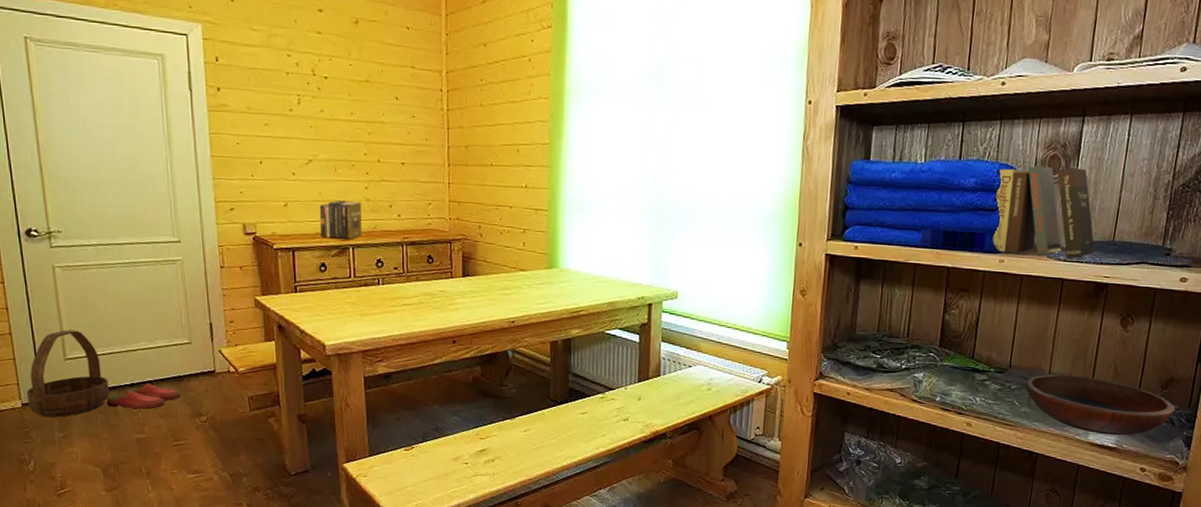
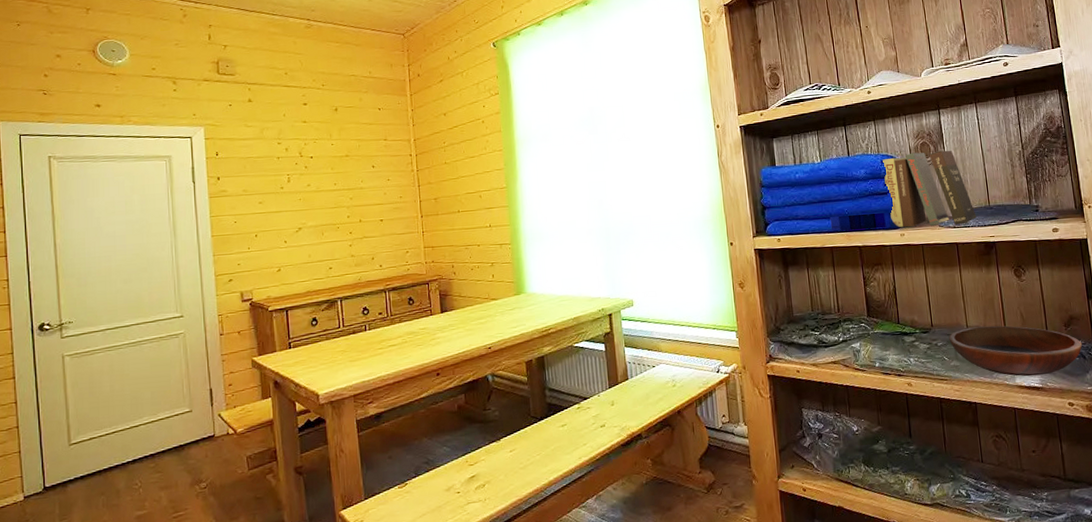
basket: present [26,329,109,418] -> none [29,414,111,507]
slippers: present [107,384,181,409] -> none [109,457,181,487]
books: present [319,200,362,241] -> none [309,258,348,295]

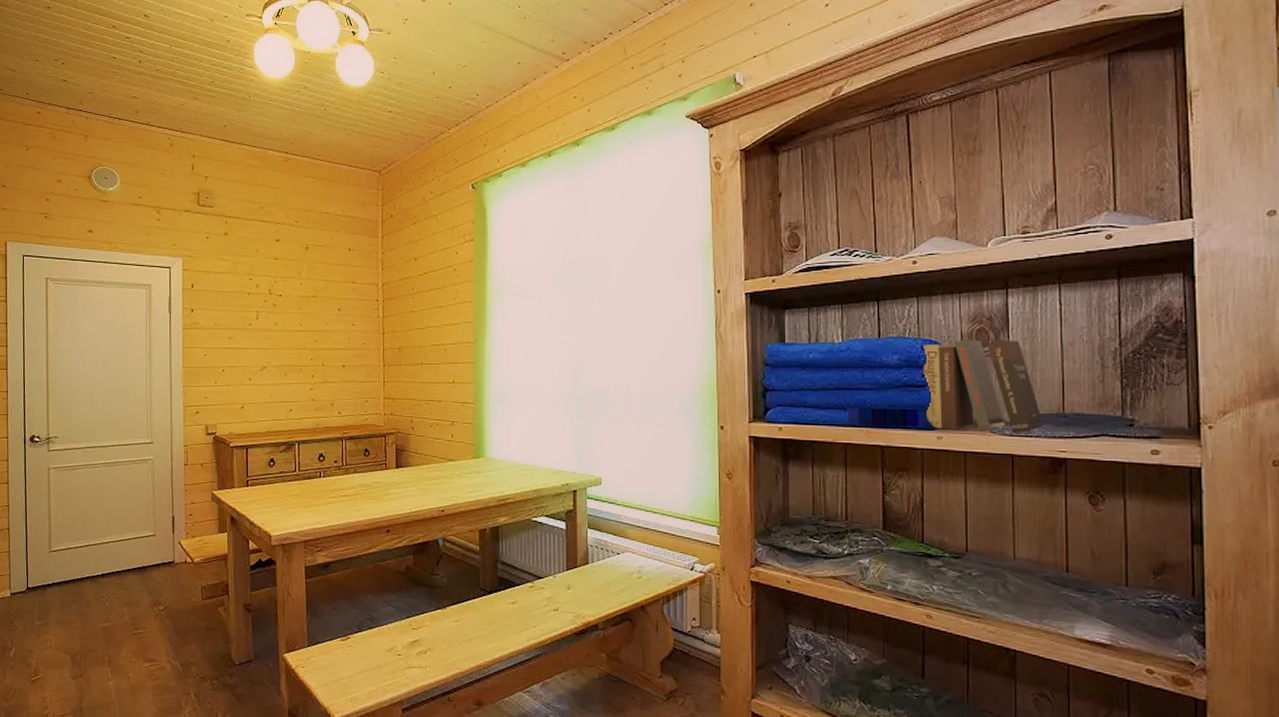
wooden bowl: present [949,325,1083,377] -> none [988,559,1177,631]

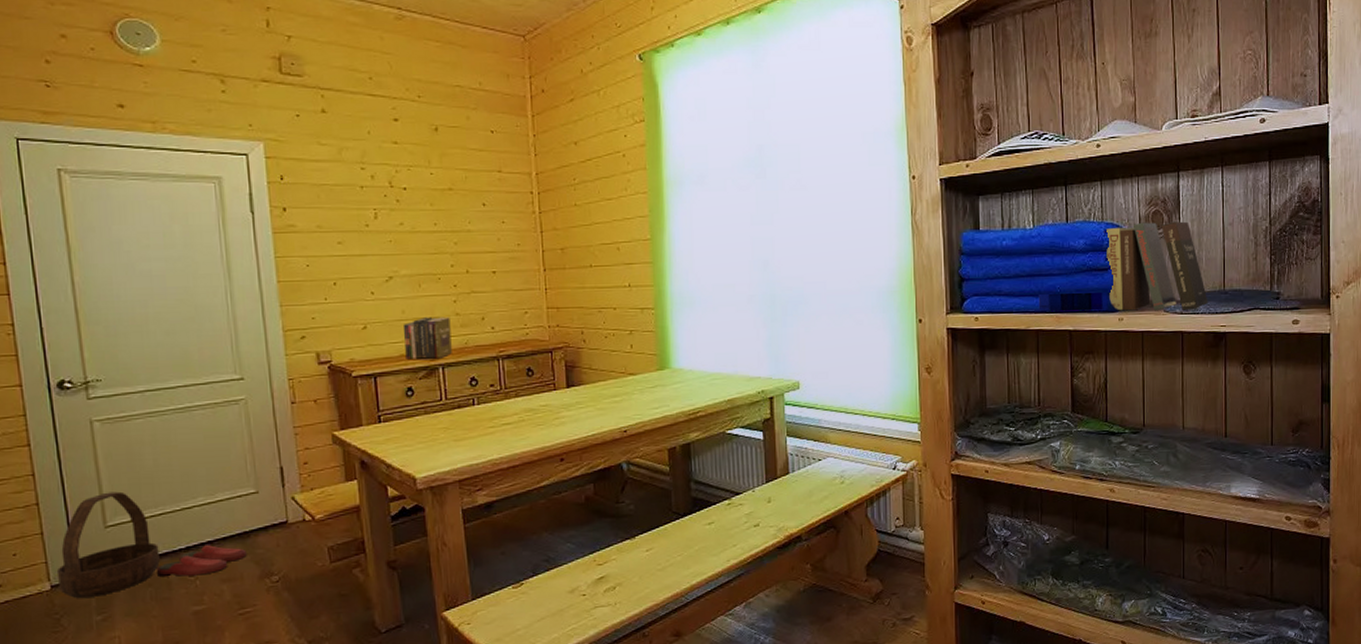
basket: none [15,524,84,607] -> present [56,491,160,599]
slippers: none [81,574,143,598] -> present [157,545,247,578]
books: none [270,401,307,437] -> present [402,317,452,360]

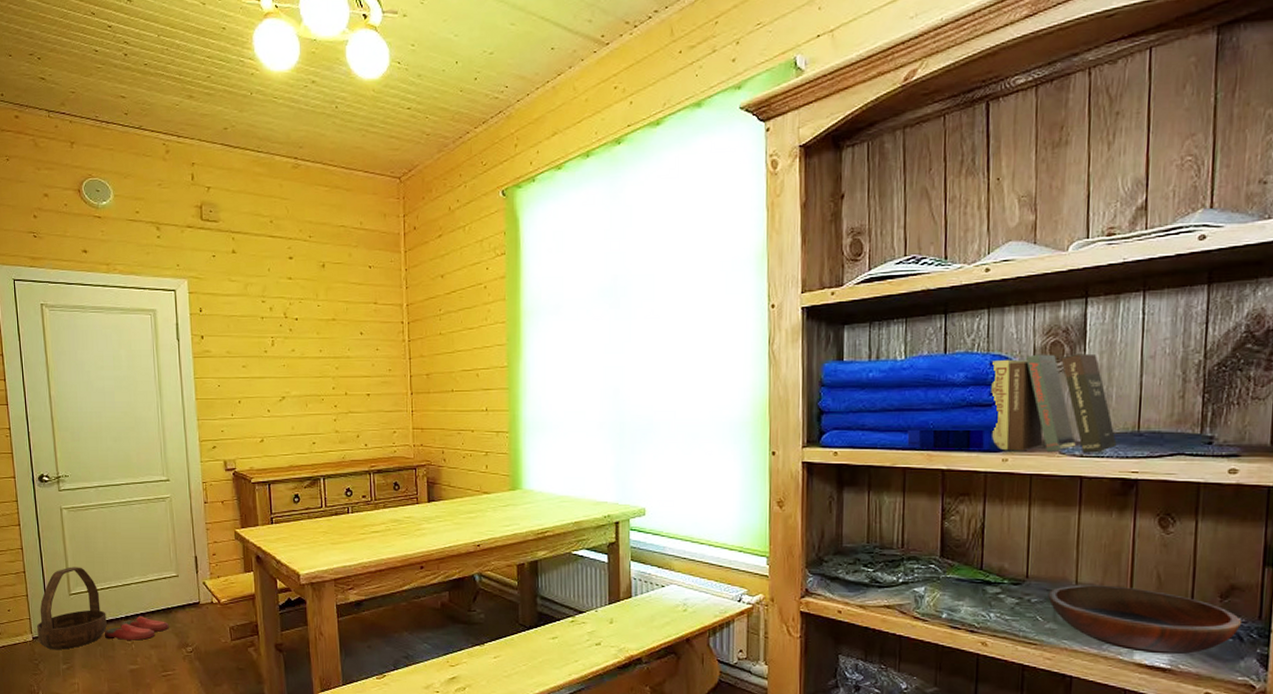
books: present [402,317,452,360] -> none [292,433,332,471]
wooden bowl: none [1161,428,1309,487] -> present [1048,584,1243,655]

